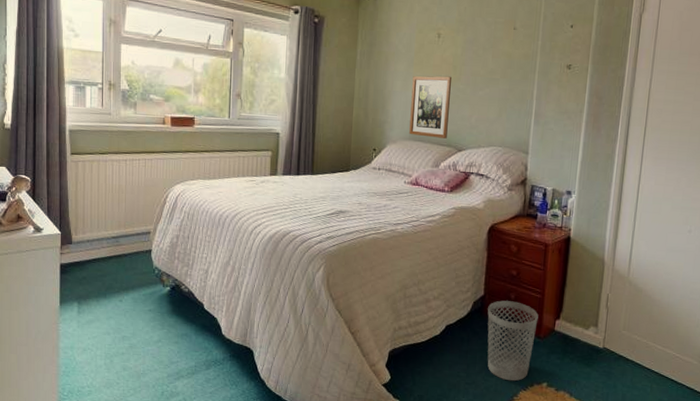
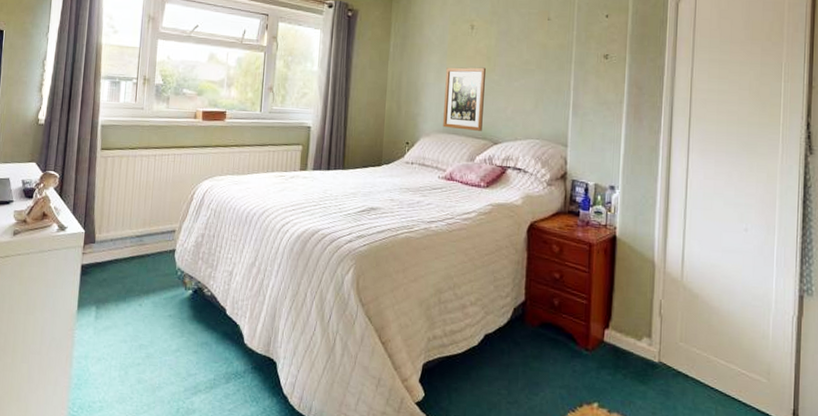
wastebasket: present [487,300,539,381] -> none [529,307,585,401]

